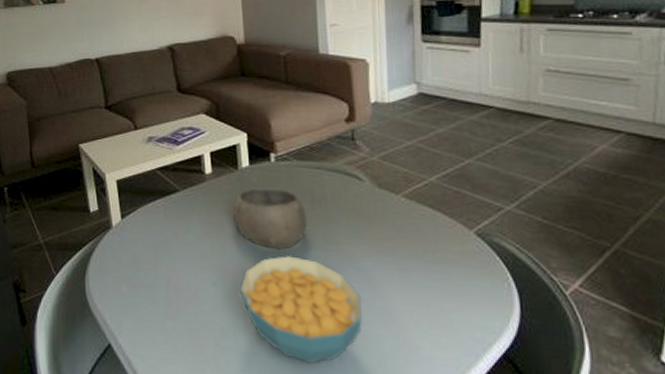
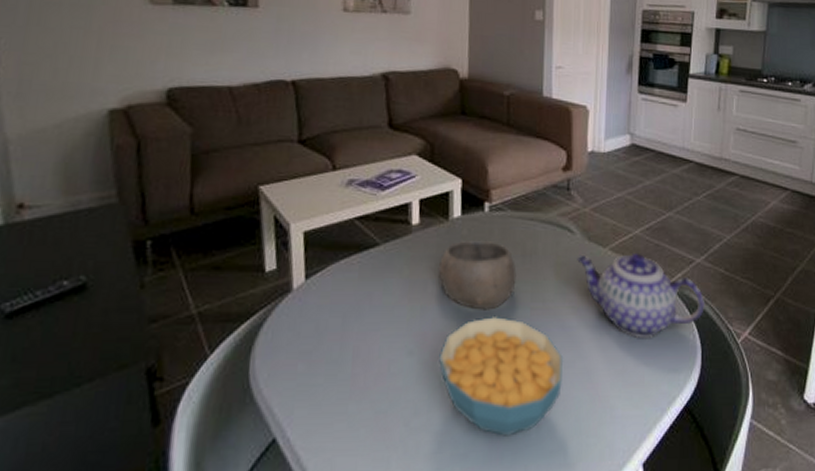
teapot: none [368,199,521,285] -> present [577,252,706,339]

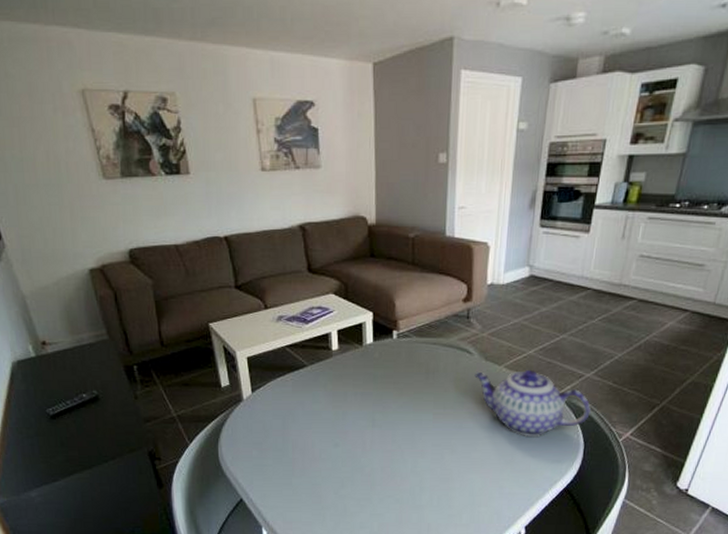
bowl: present [438,239,517,310] -> none [355,361,421,415]
cereal bowl: present [439,315,564,436] -> none [359,418,461,504]

